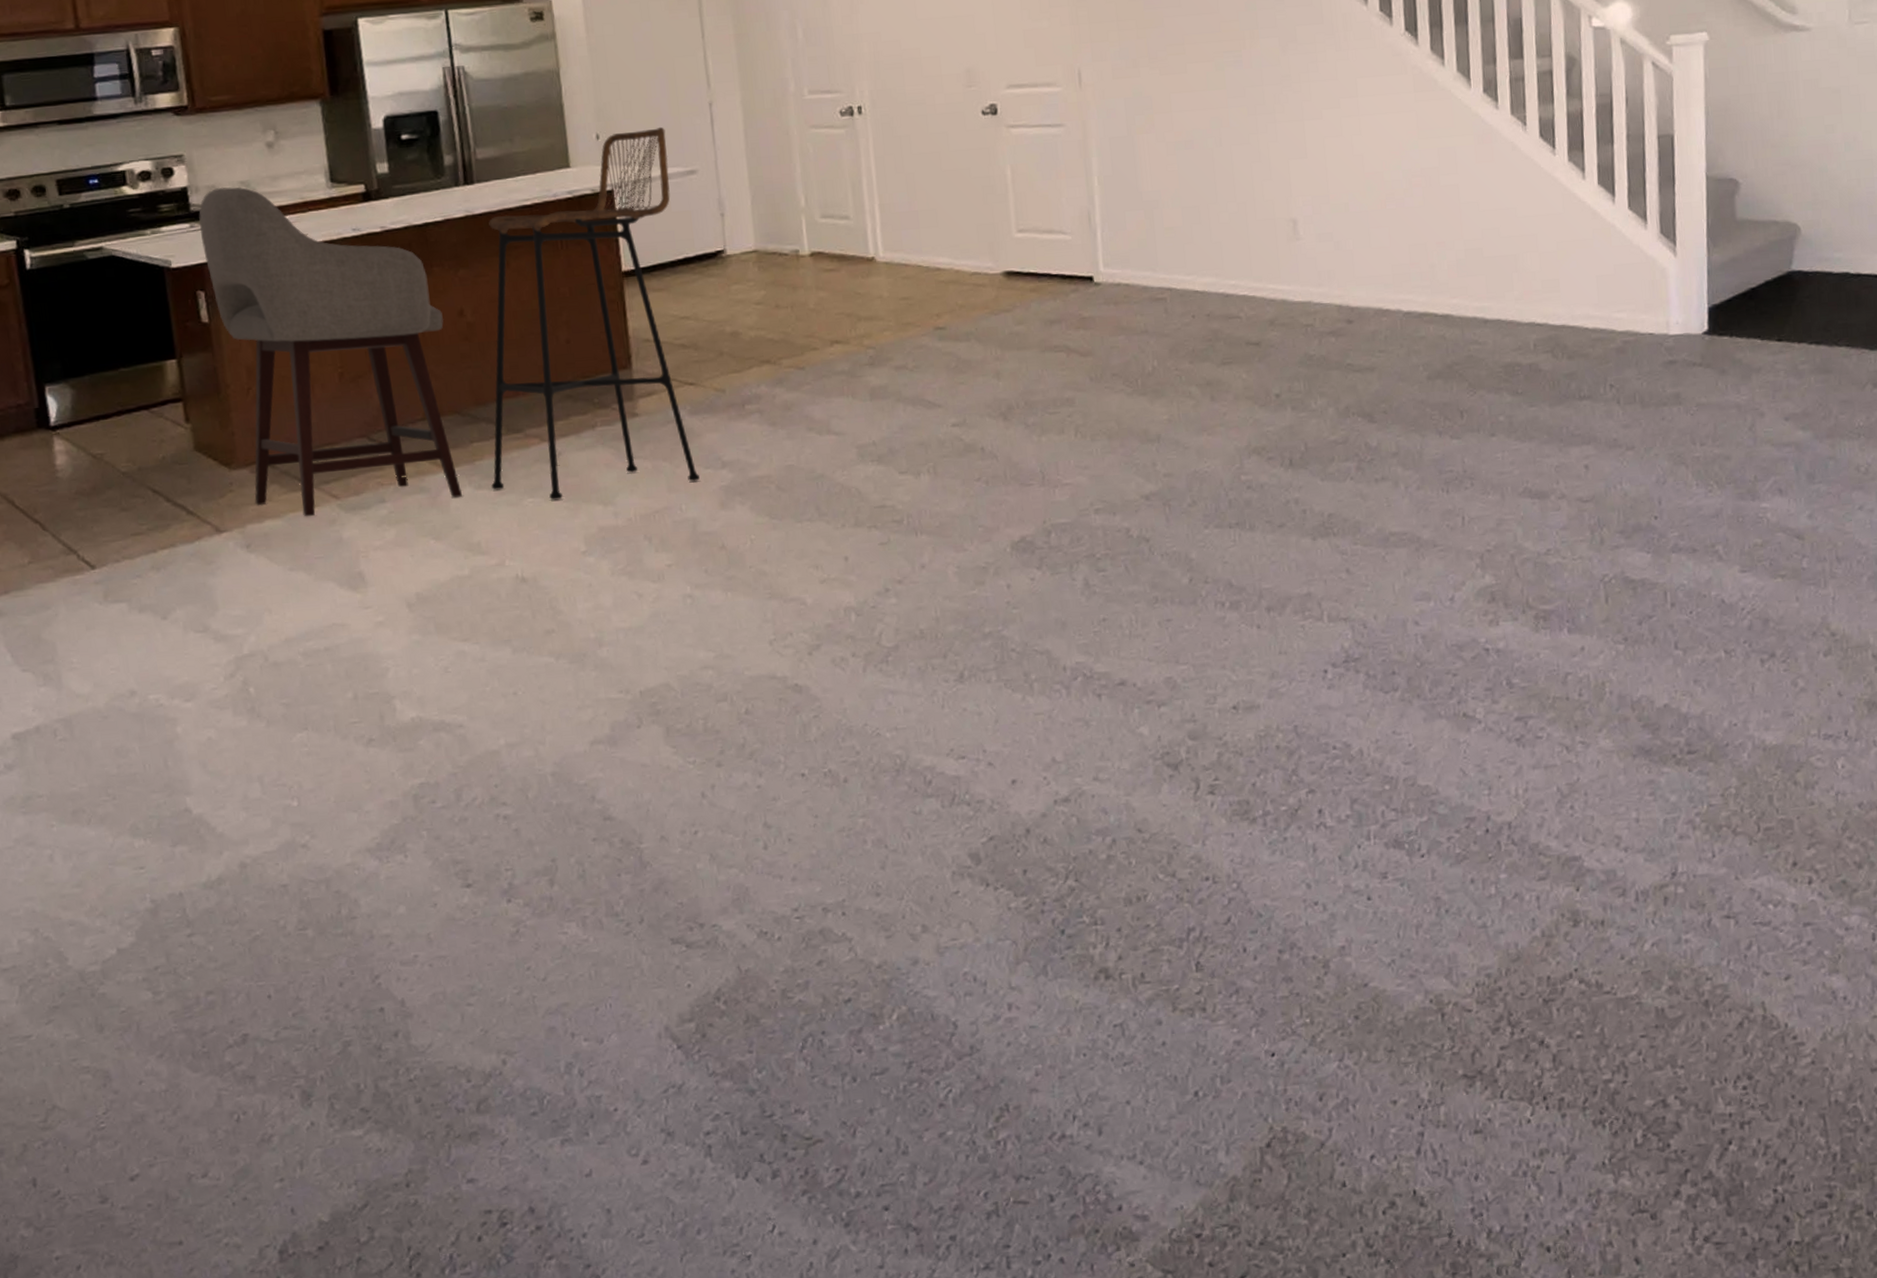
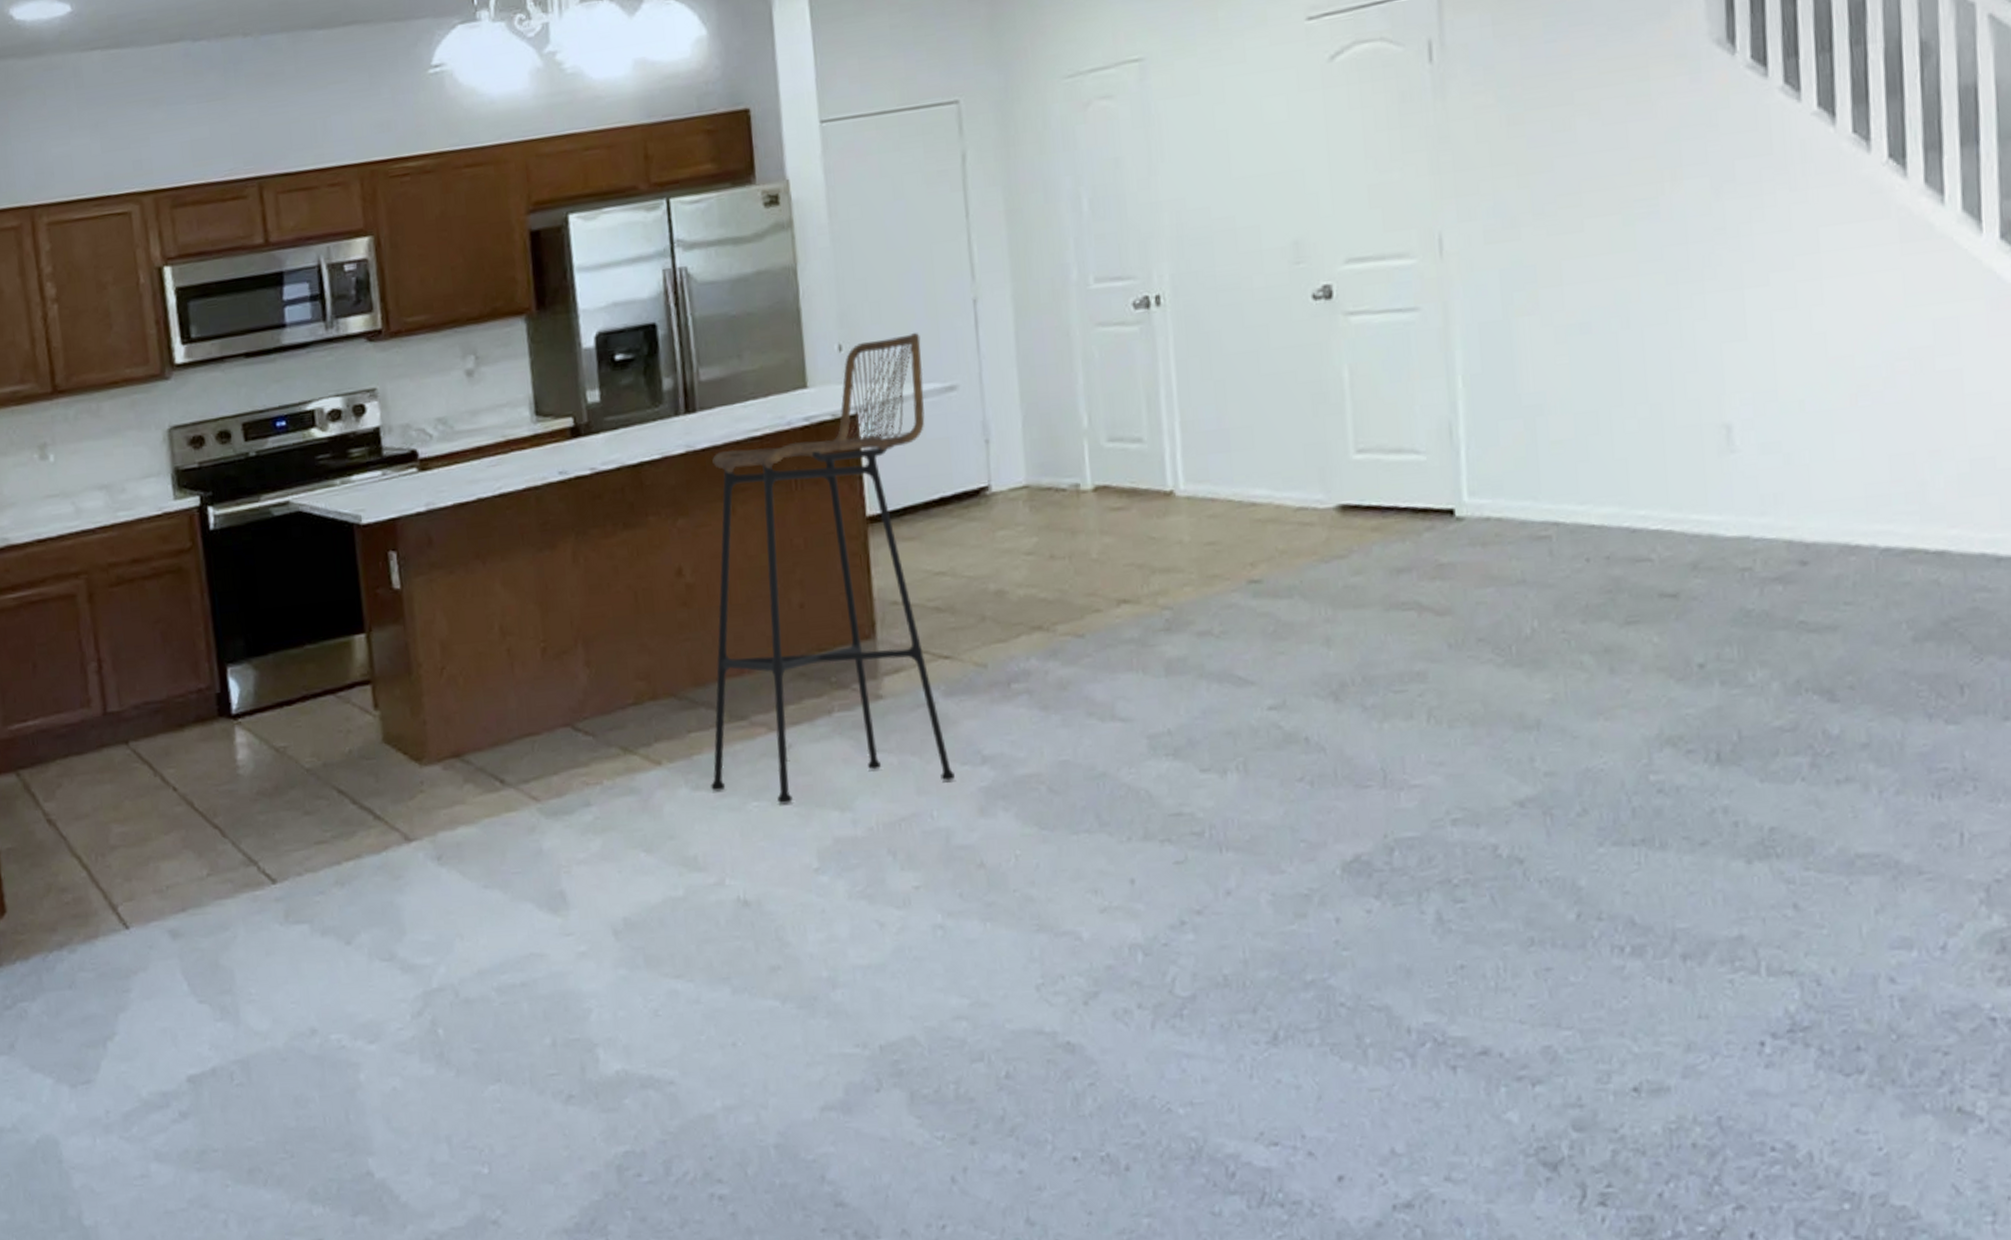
bar stool: present [198,187,462,517] -> none [391,425,677,823]

